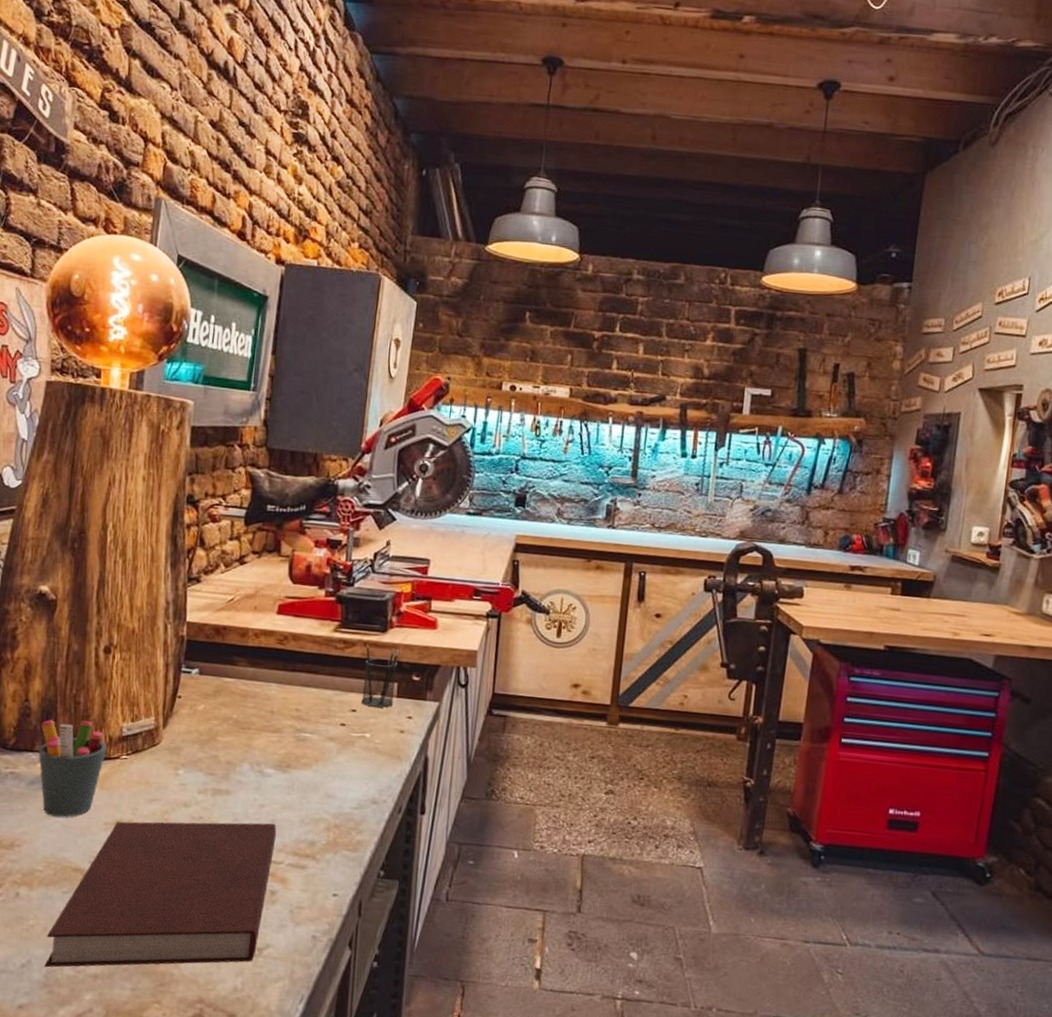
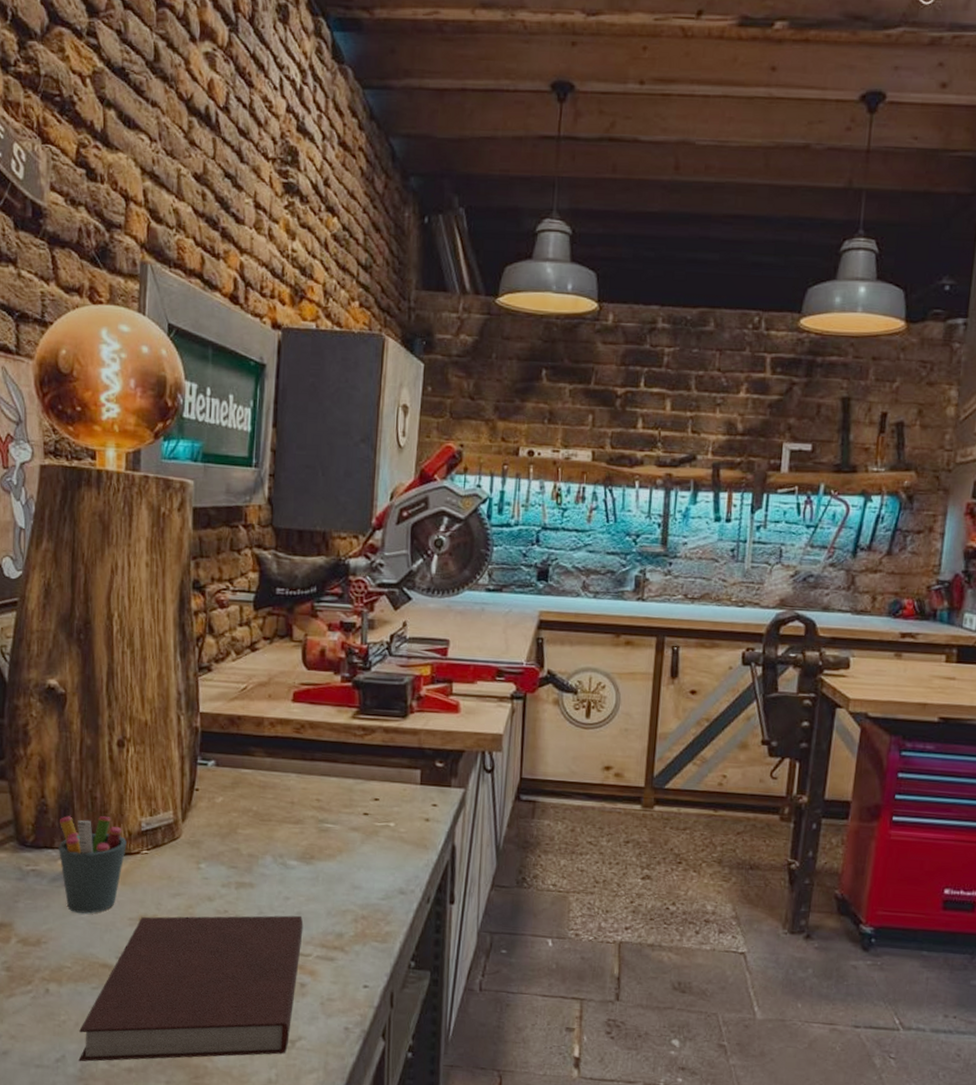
pencil holder: present [361,643,400,708] -> none [384,729,422,796]

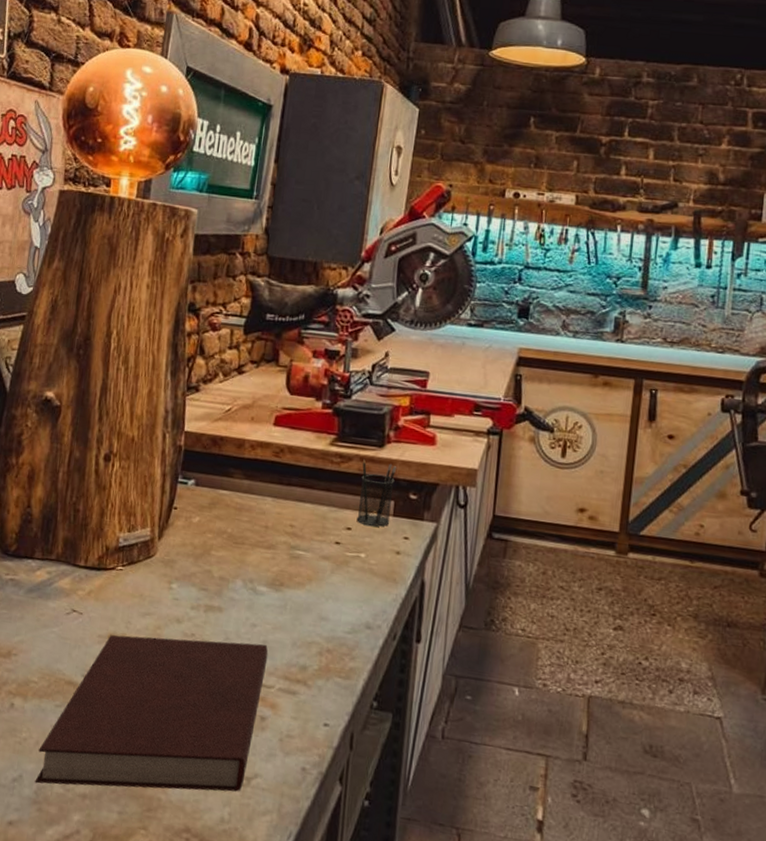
pen holder: present [58,816,127,914] -> none [37,527,104,628]
pencil holder: none [384,729,422,796] -> present [356,458,397,527]

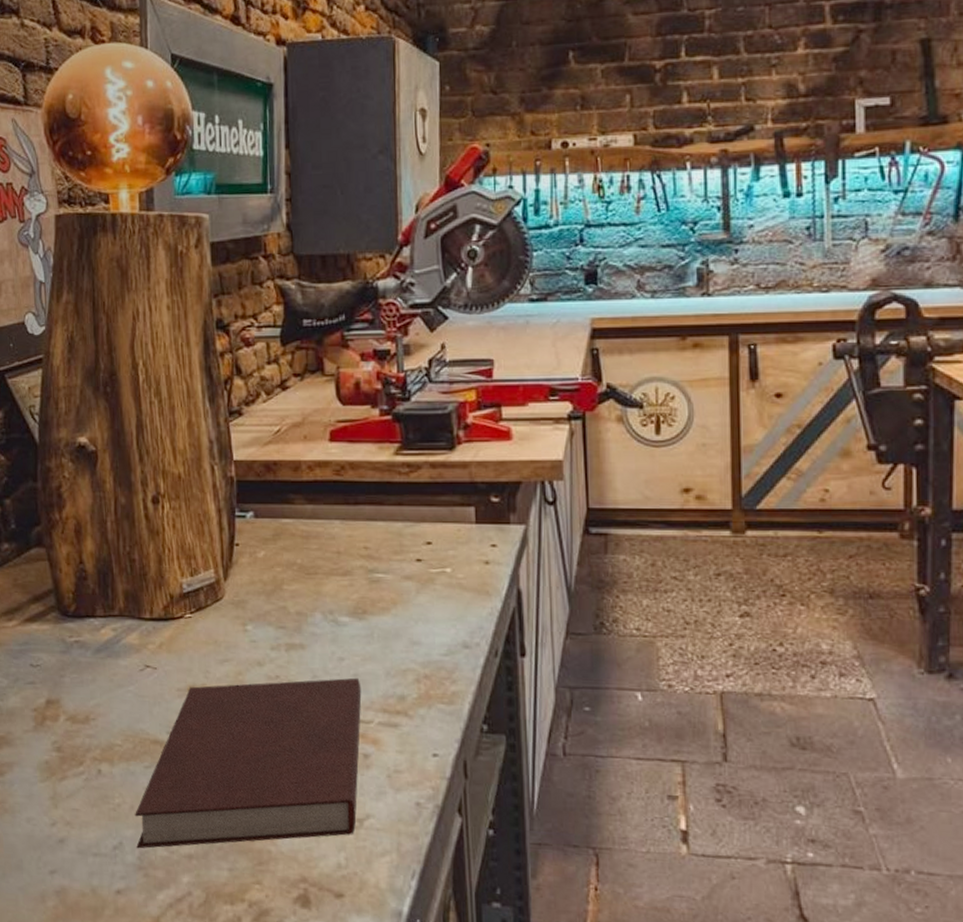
pencil holder: present [356,458,397,527] -> none [434,464,473,537]

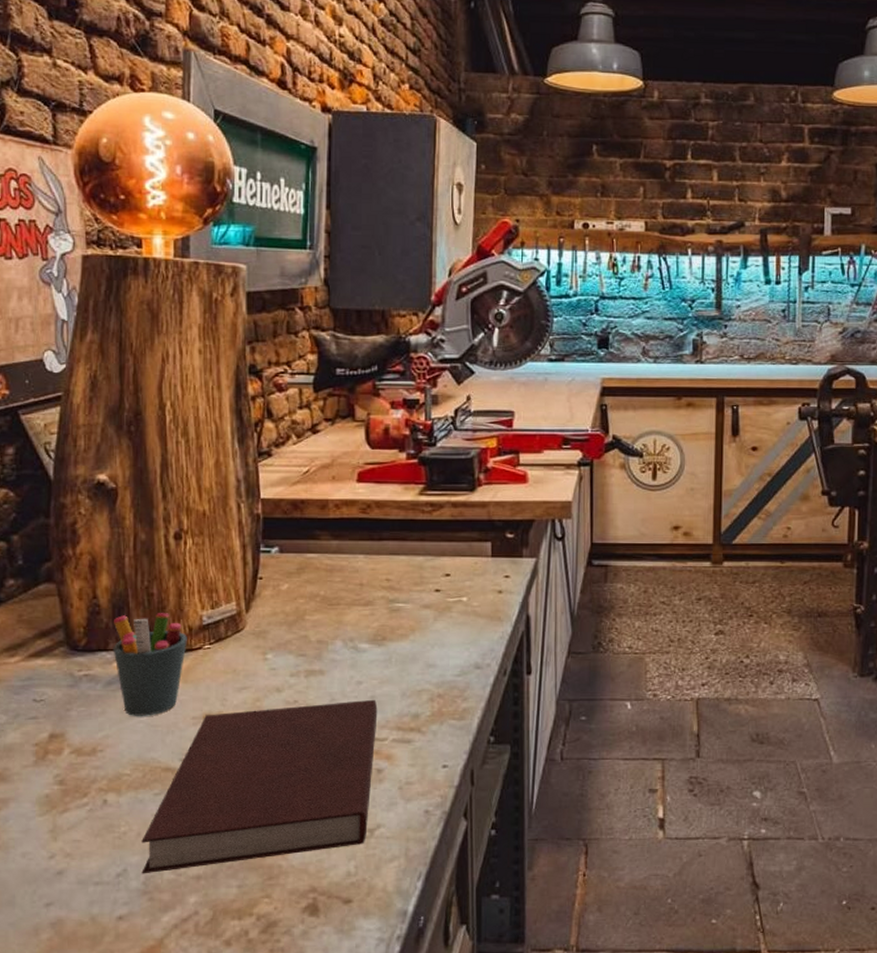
pen holder: none [99,579,169,686] -> present [113,613,187,716]

